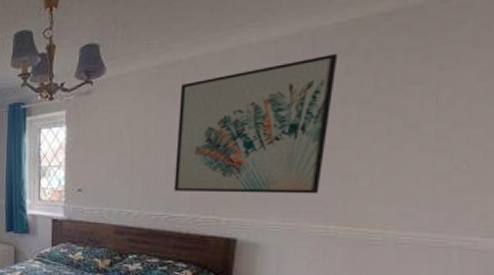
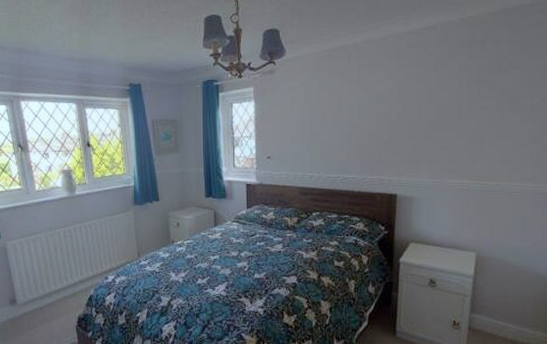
wall art: present [174,53,338,194] -> none [346,43,462,156]

